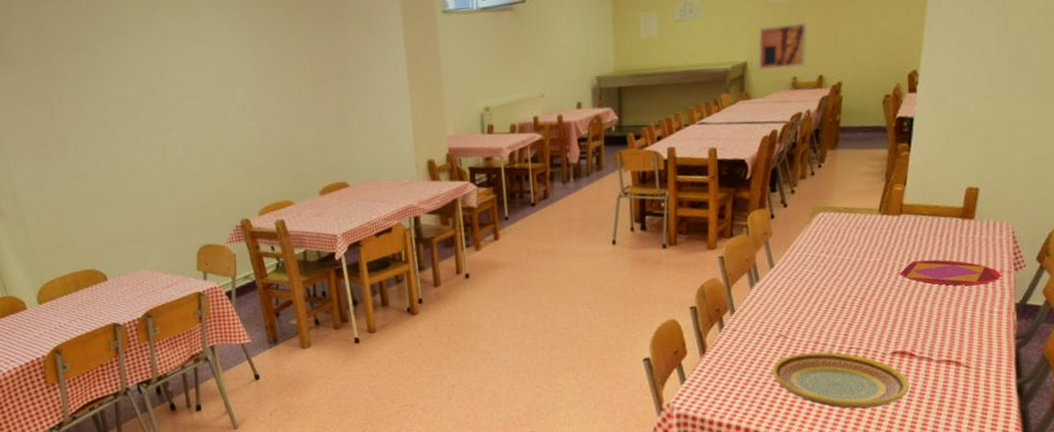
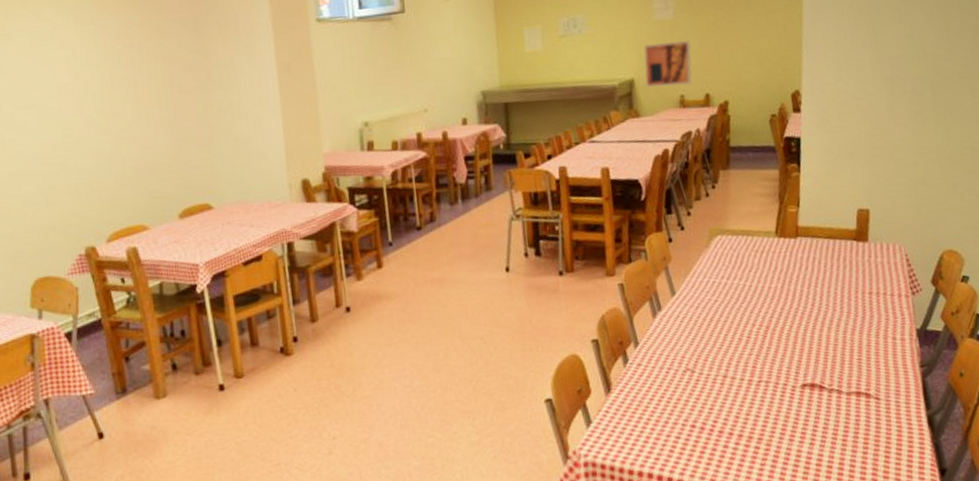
plate: present [772,352,910,409] -> none [682,386,823,449]
plate: present [899,259,1001,286] -> none [800,284,900,312]

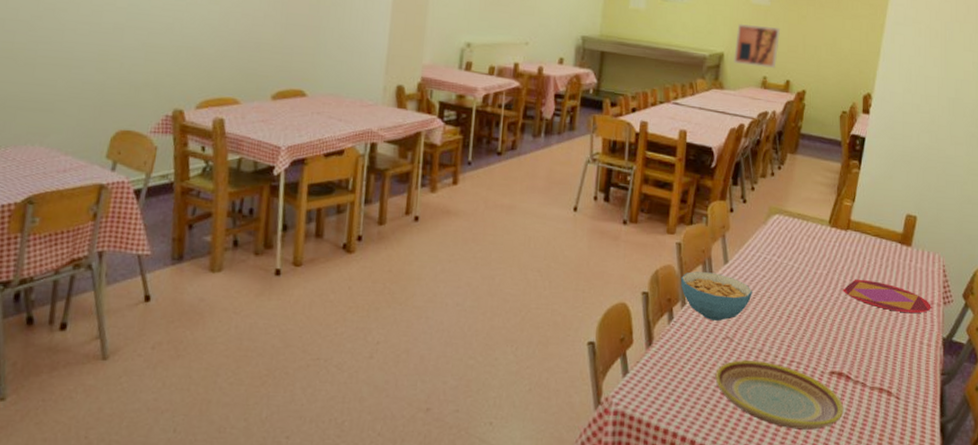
cereal bowl: none [629,307,707,356] -> present [681,271,752,321]
plate: none [682,386,823,449] -> present [715,360,844,430]
plate: none [800,284,900,312] -> present [842,278,931,314]

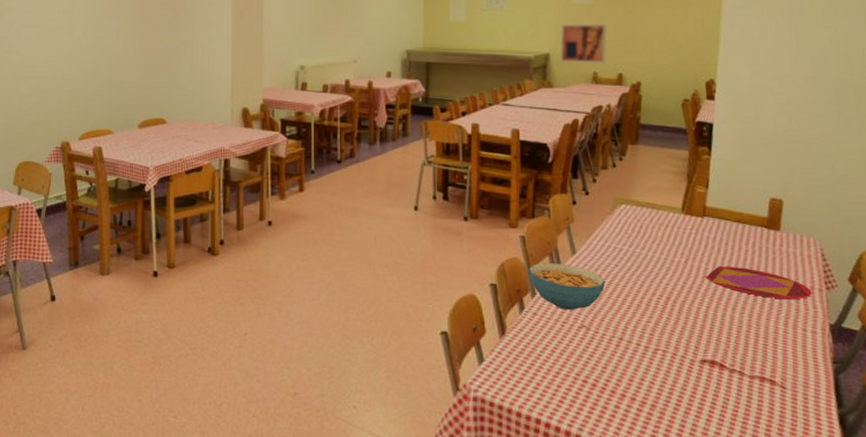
plate: present [715,360,844,430] -> none [574,348,722,419]

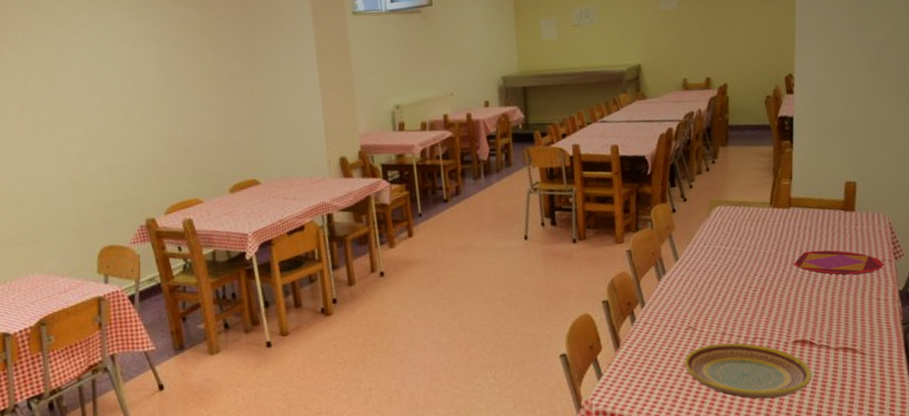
cereal bowl: present [529,263,606,310] -> none [637,271,707,315]
wall art: present [559,23,607,64] -> none [650,29,694,72]
plate: none [574,348,722,419] -> present [684,342,813,399]

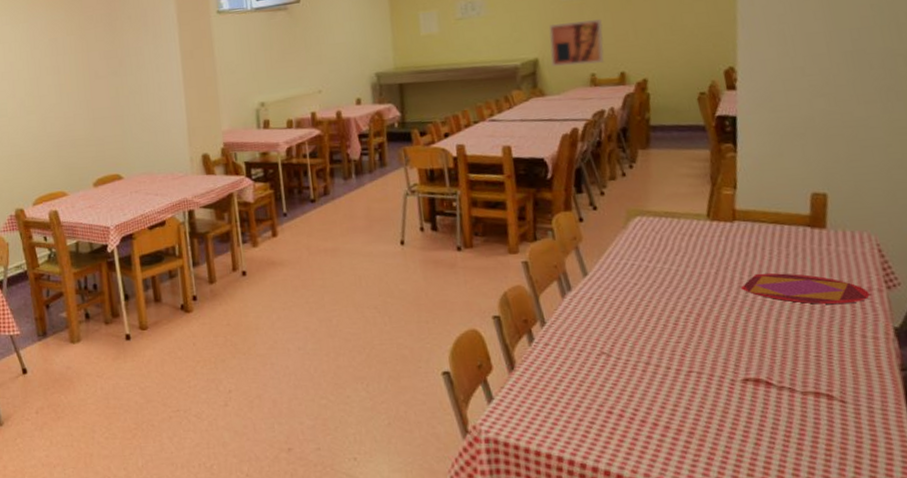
wall art: none [650,29,694,72] -> present [548,19,605,67]
plate: present [684,342,813,399] -> none [596,374,771,445]

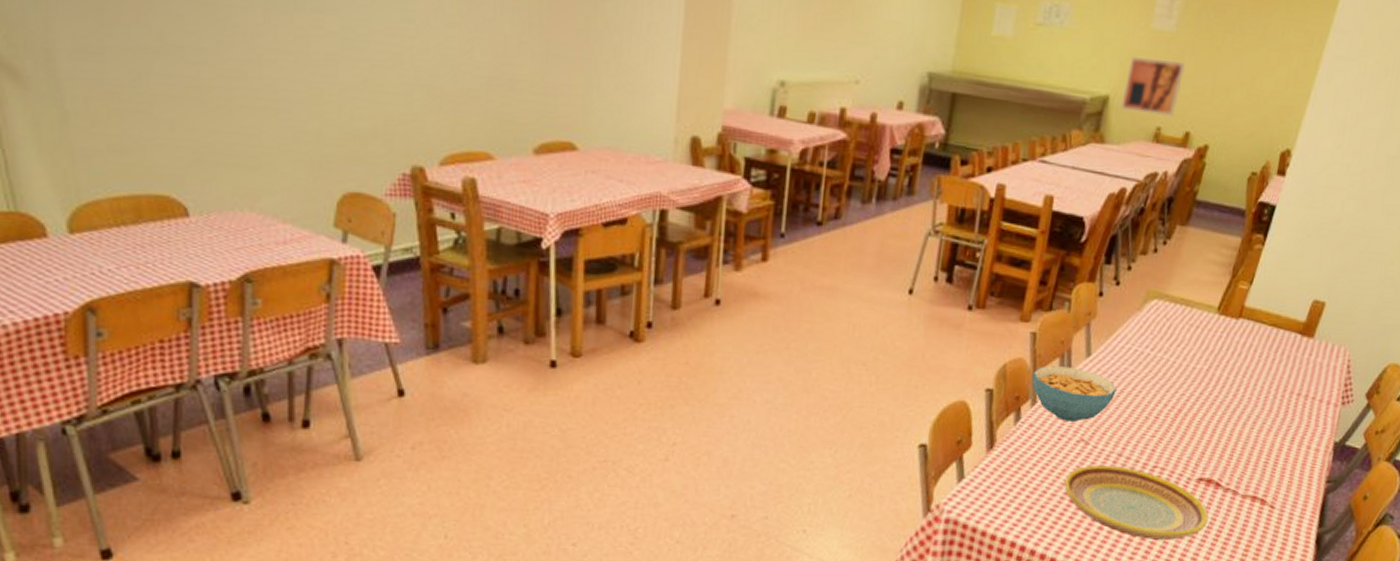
cereal bowl: none [535,287,625,337] -> present [1032,366,1117,422]
plate: none [596,374,771,445] -> present [1064,465,1209,540]
plate: present [740,272,870,305] -> none [1223,375,1327,415]

